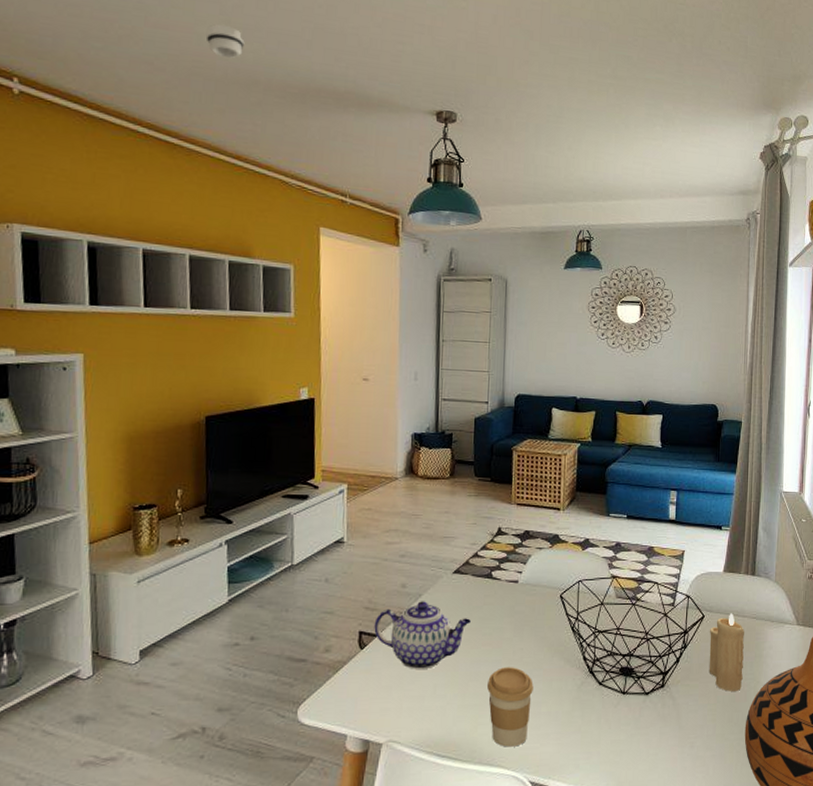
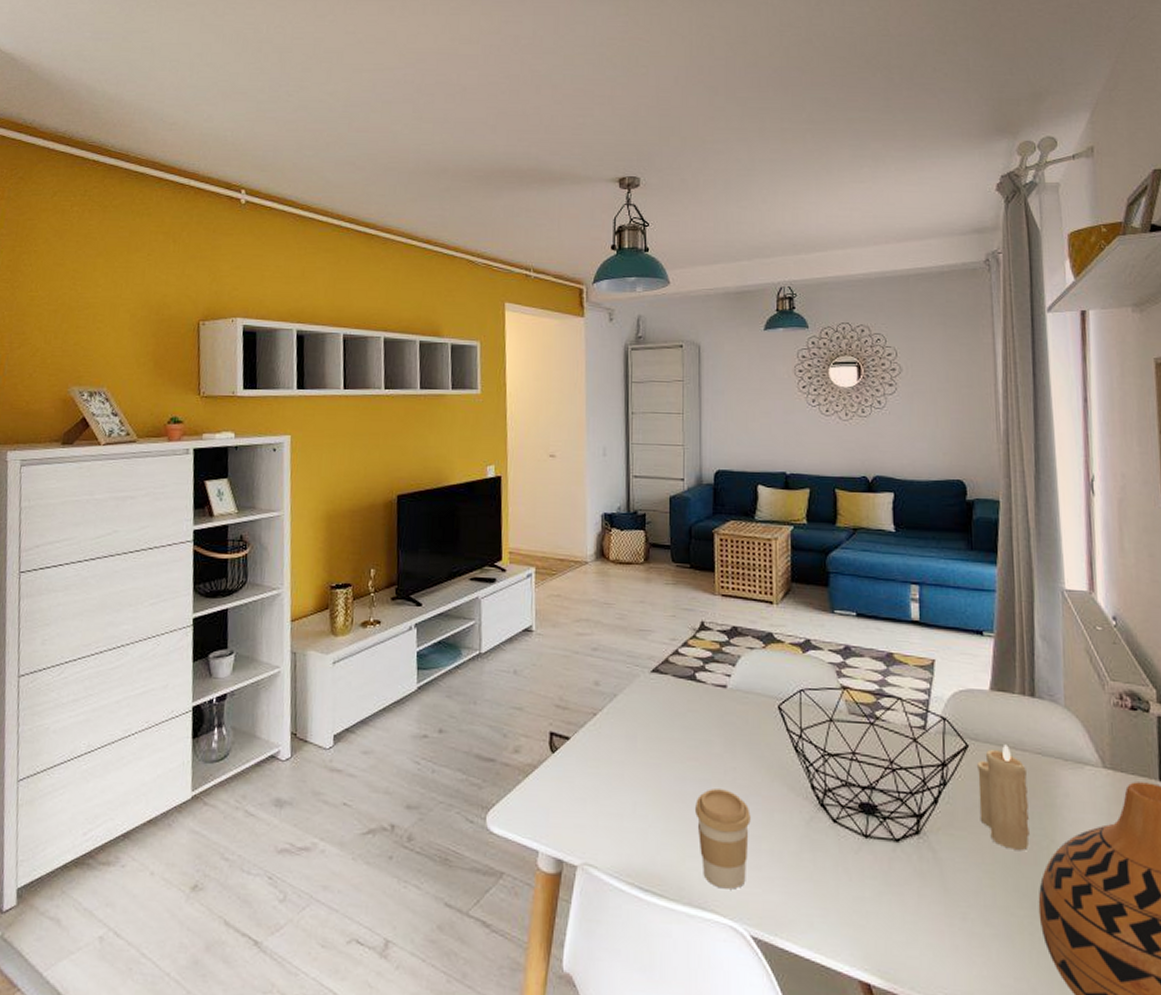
smoke detector: present [205,24,245,59] -> none [400,121,435,151]
teapot: present [374,601,471,669] -> none [566,702,673,782]

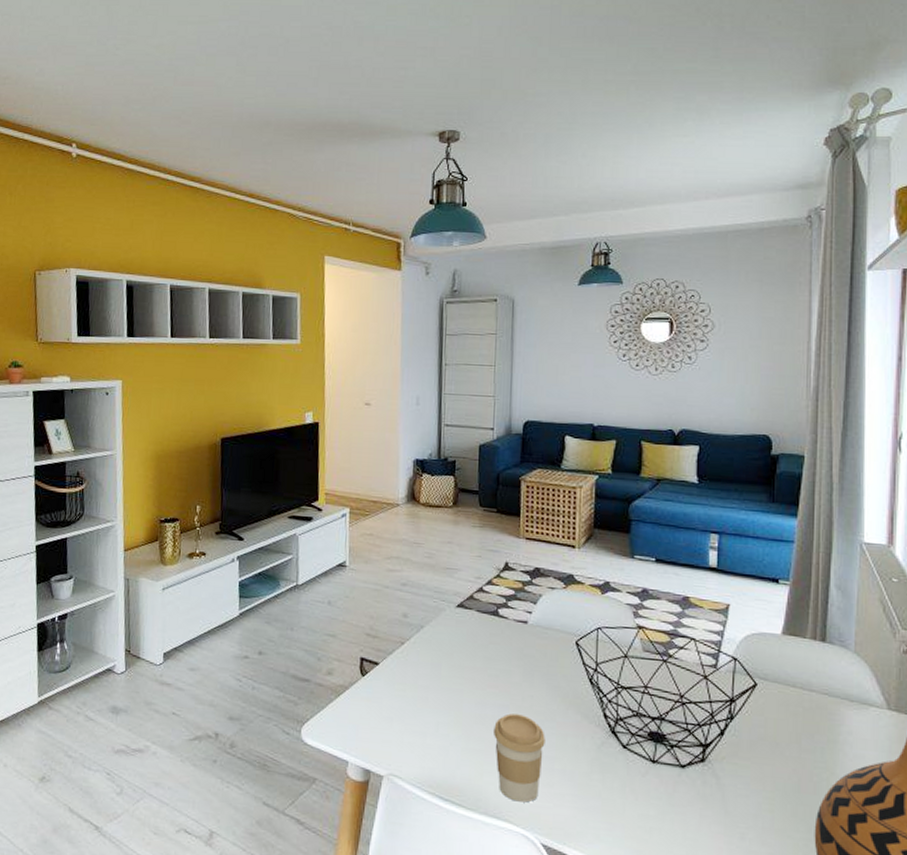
candle: present [977,744,1030,850] -> none [763,684,812,780]

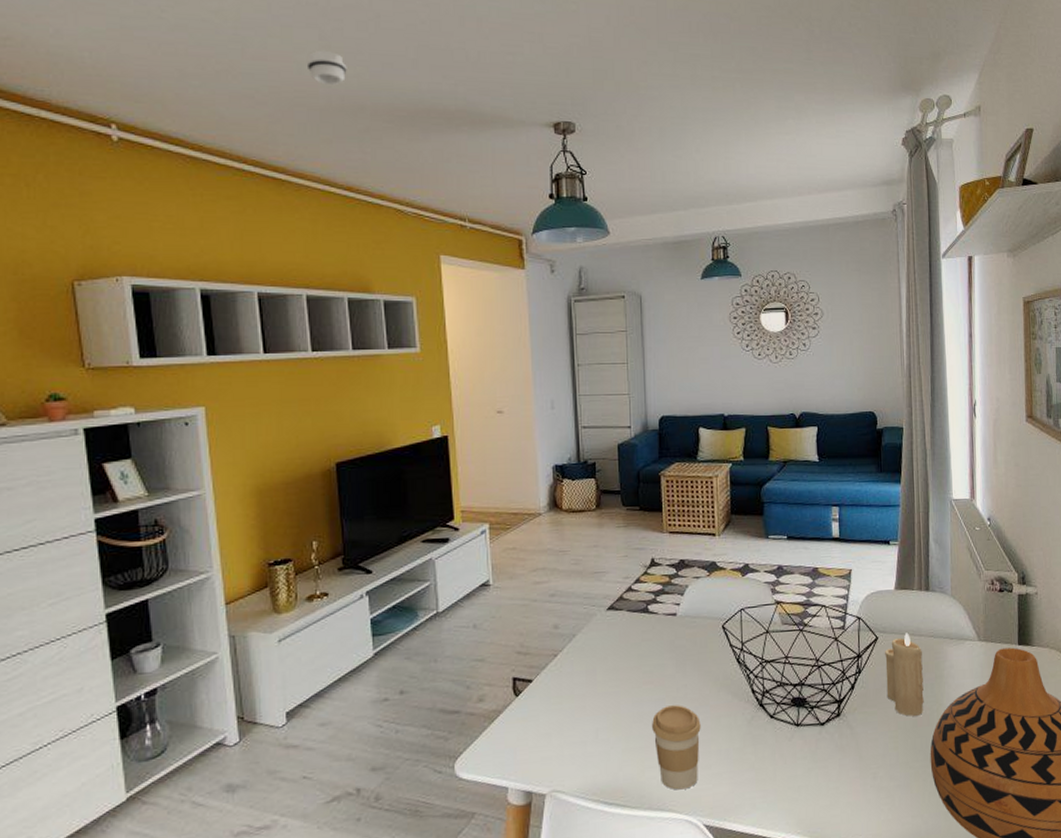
smoke detector: none [224,74,258,105] -> present [306,50,347,86]
candle: none [763,684,812,780] -> present [885,633,924,717]

